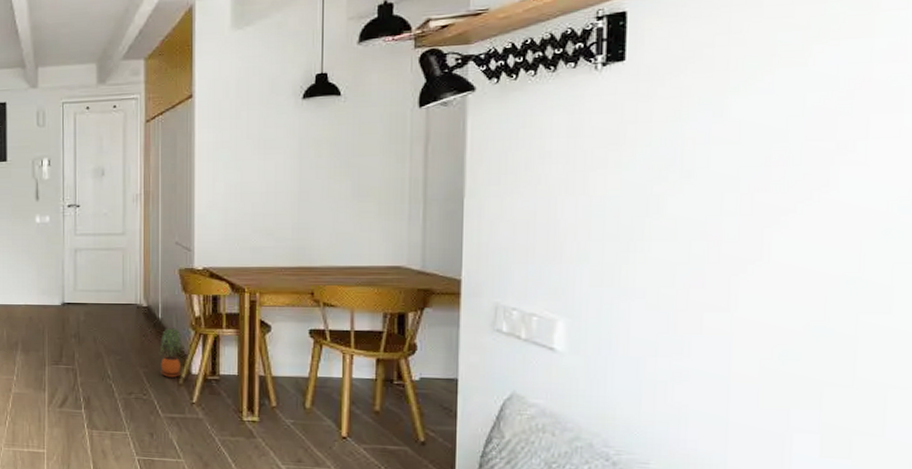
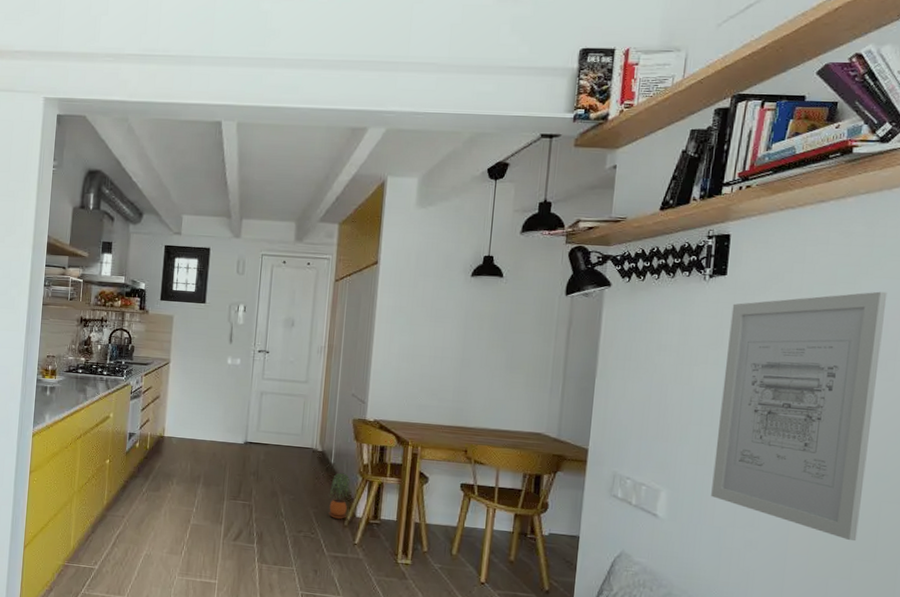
wall art: none [623,55,851,364] -> present [711,291,888,542]

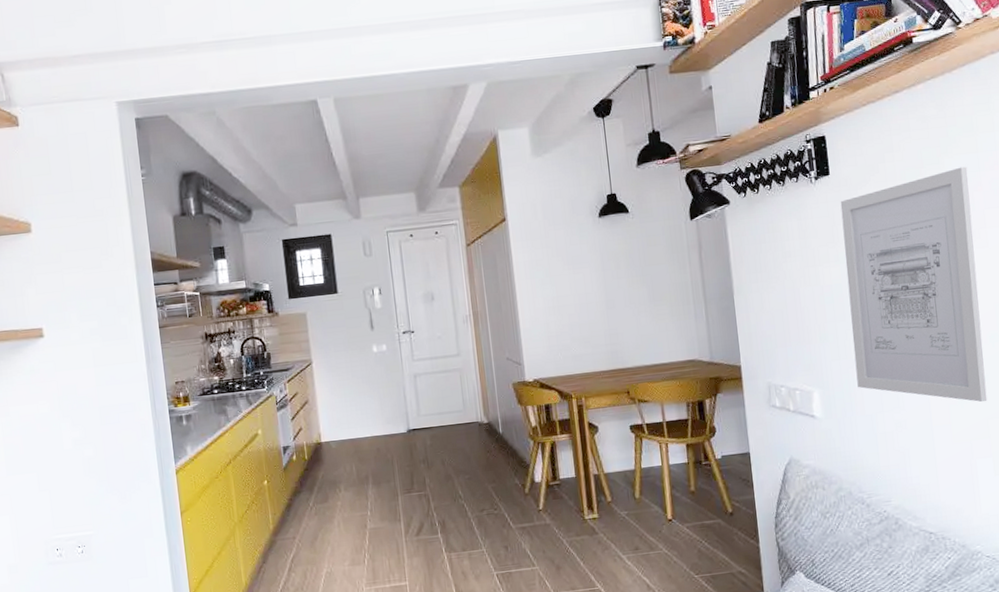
potted plant: present [328,473,350,519] -> none [503,440,525,489]

